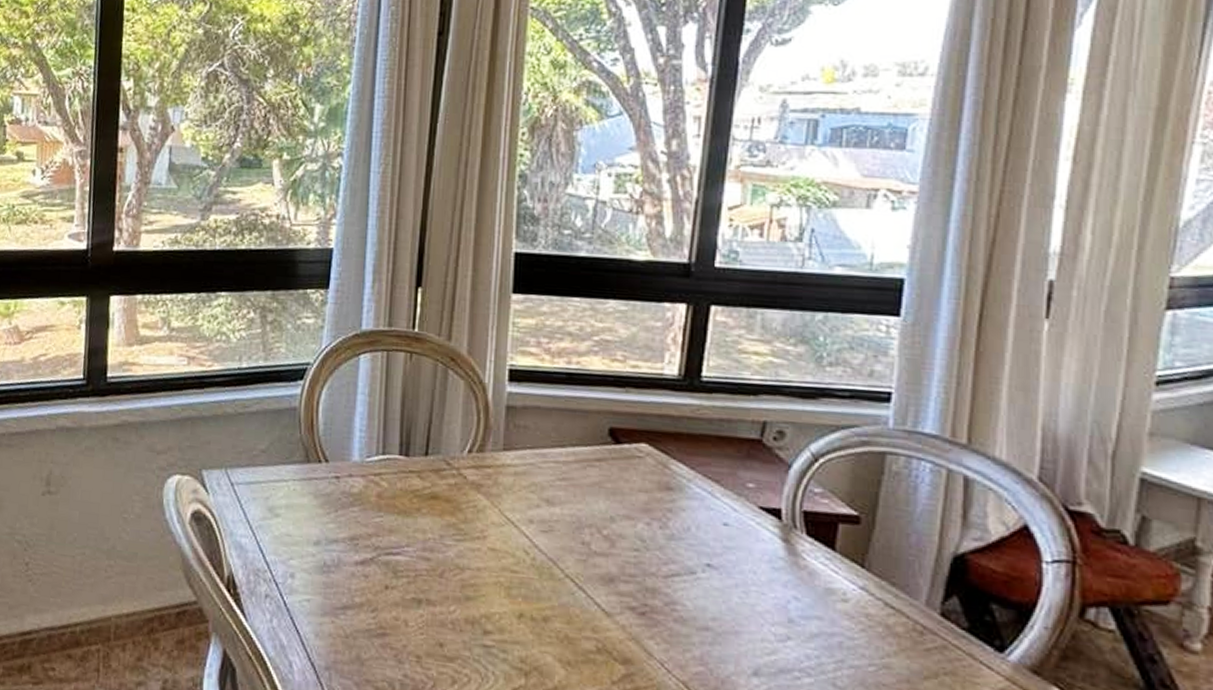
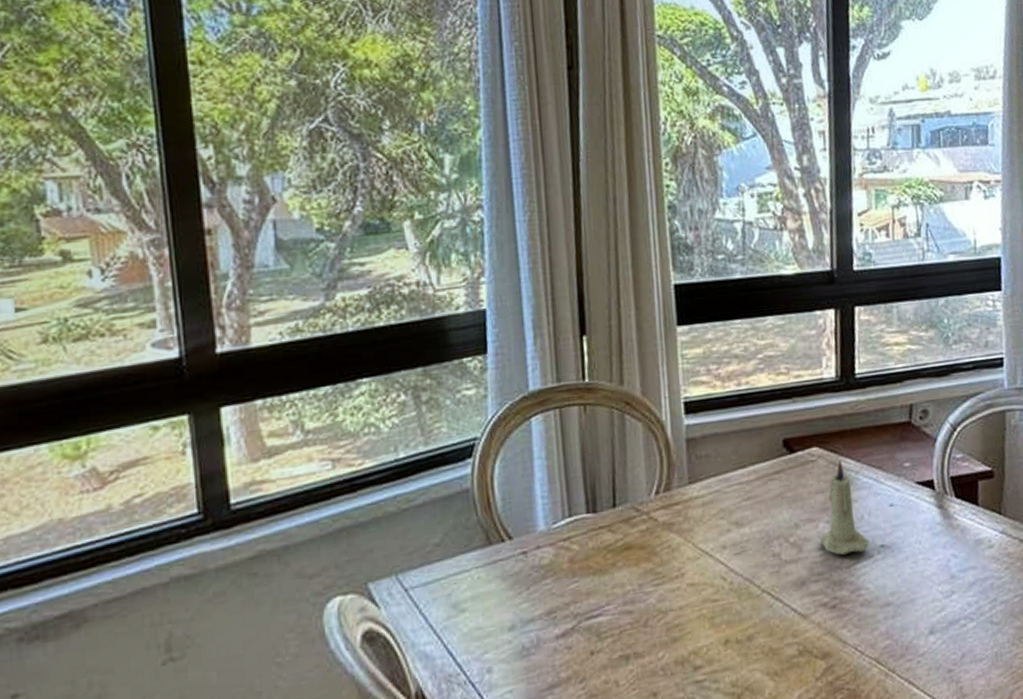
candle: none [636,462,694,565] -> present [819,459,870,555]

